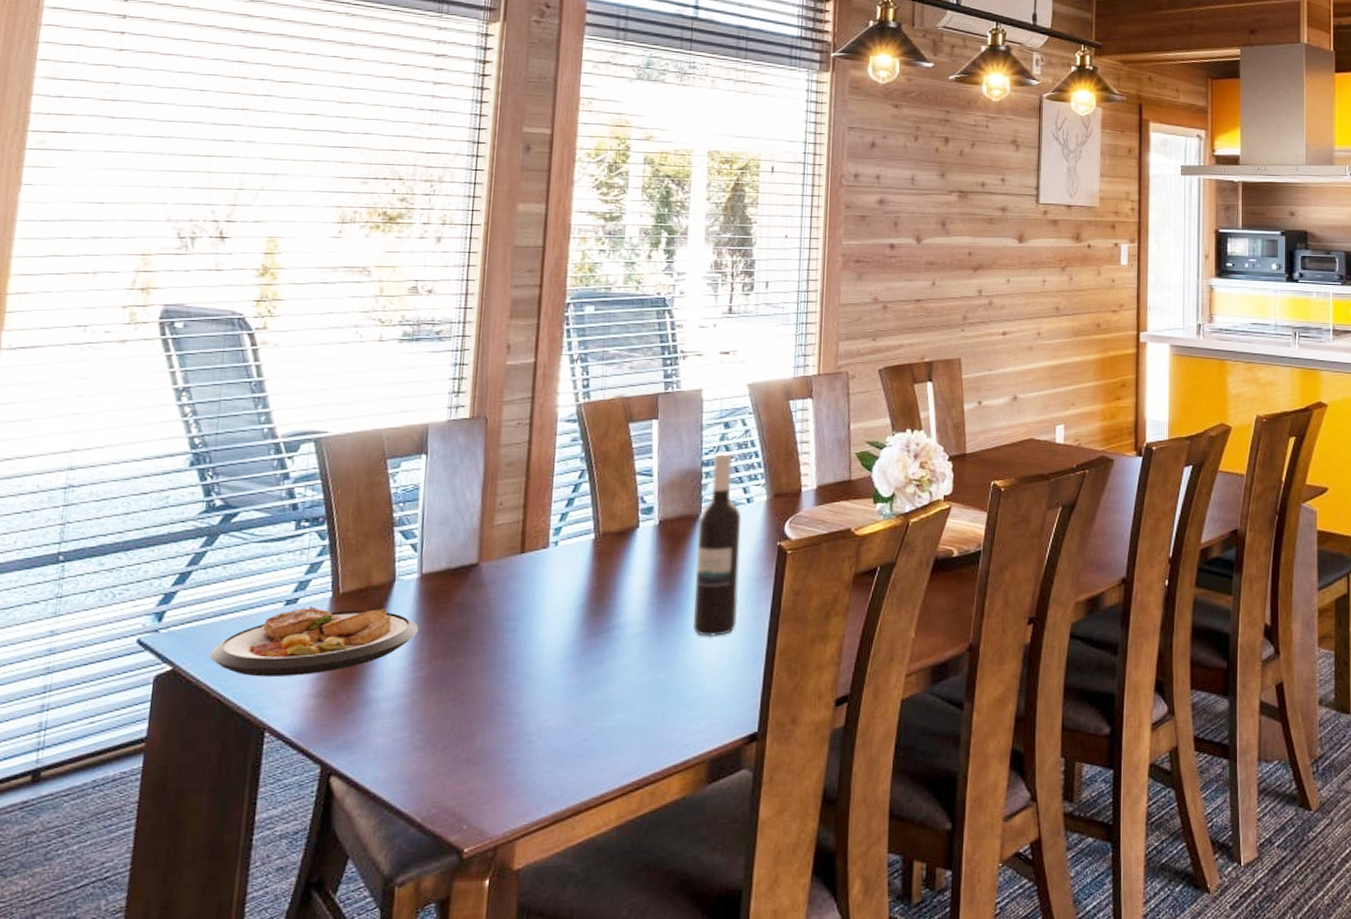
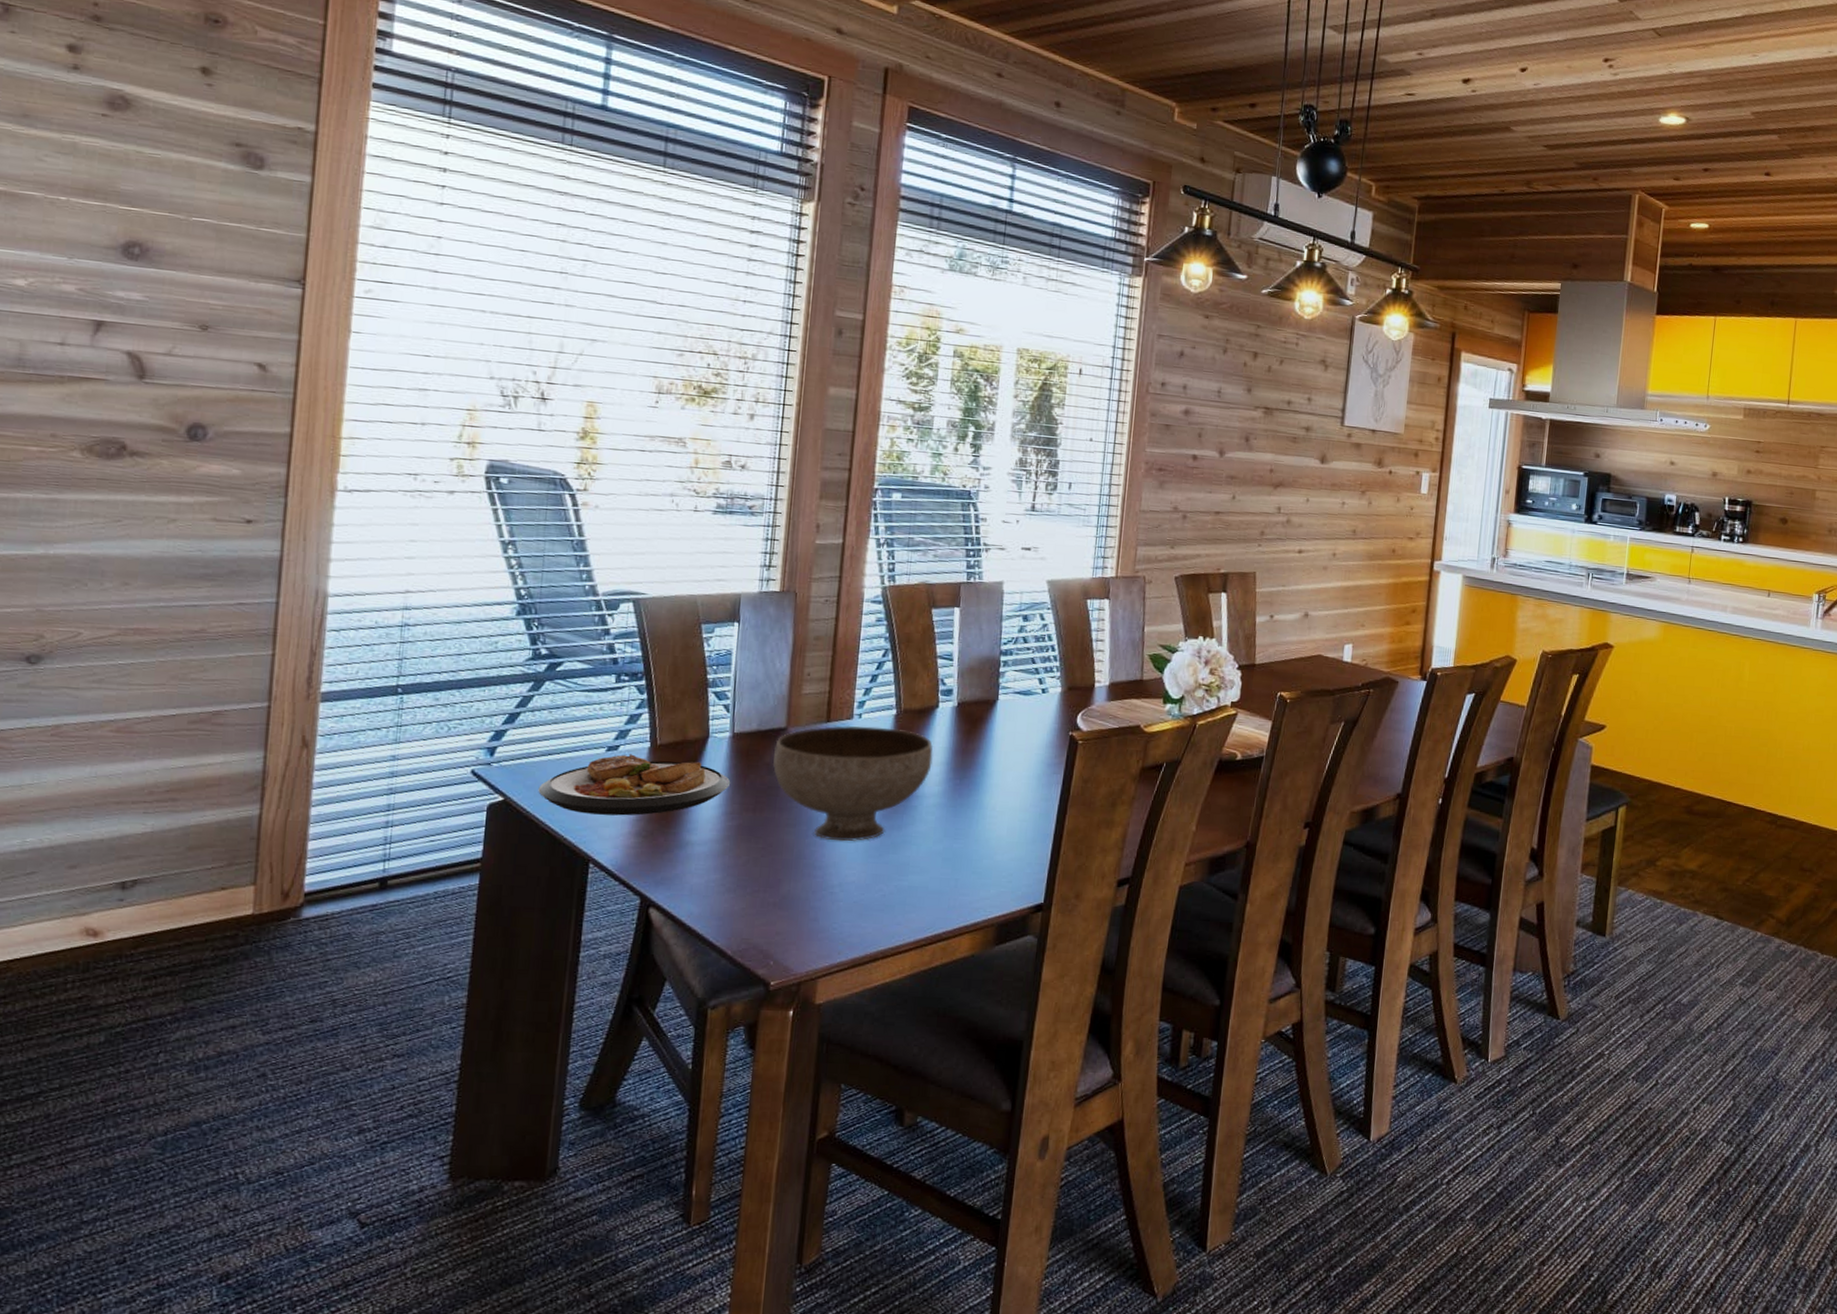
bowl: none [463,554,635,683] -> present [772,725,933,842]
wine bottle: present [693,450,742,637] -> none [987,641,1036,814]

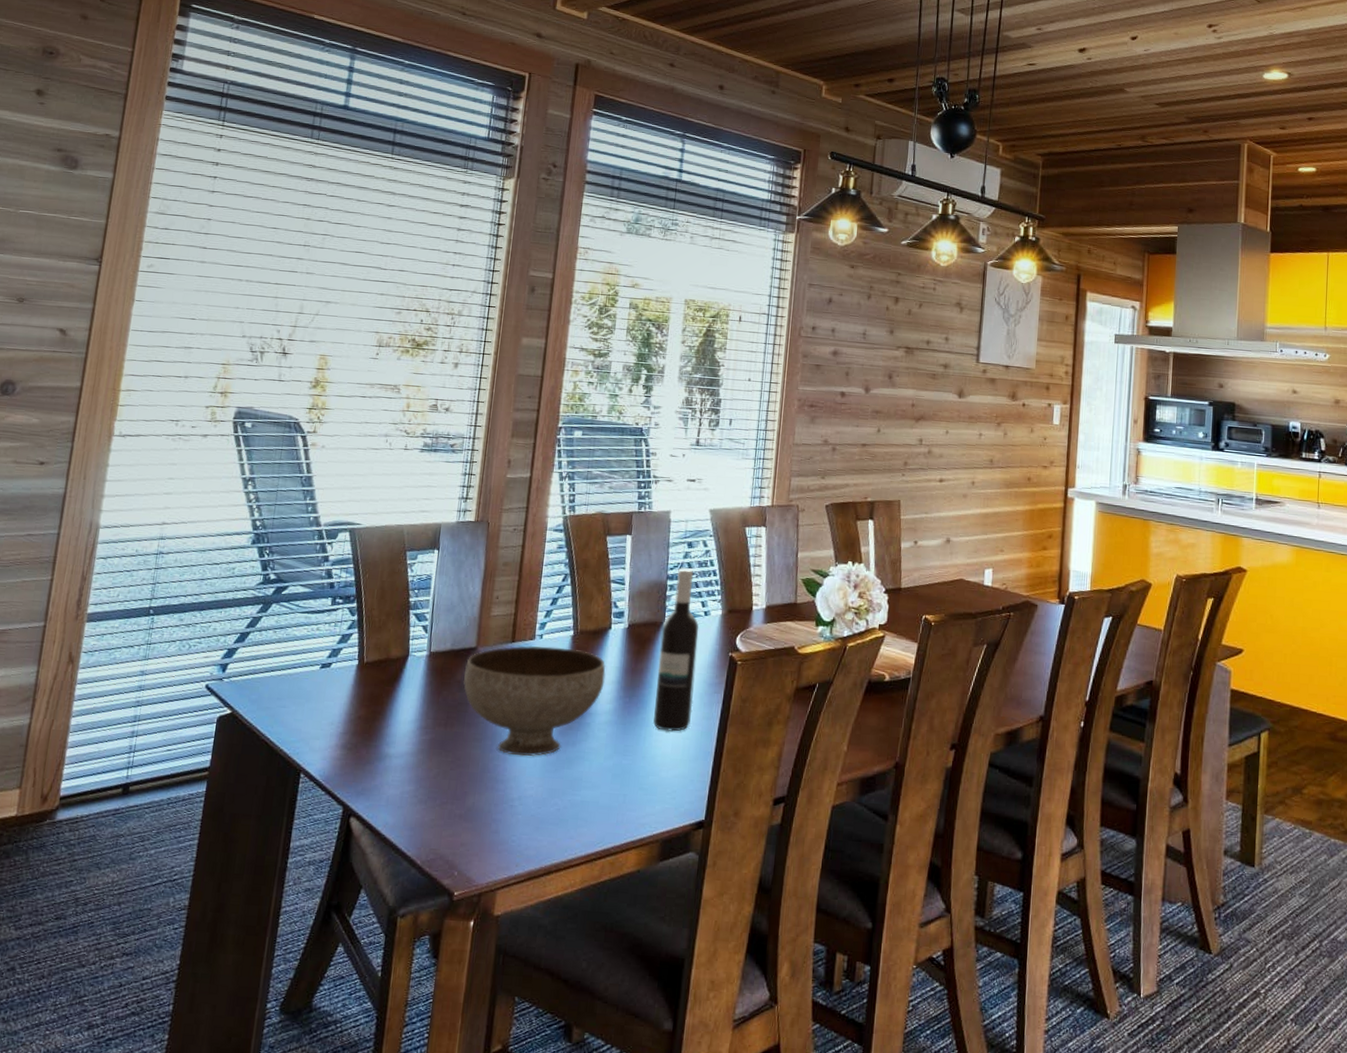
plate: present [538,754,731,816] -> none [260,671,426,729]
wine bottle: none [987,641,1036,814] -> present [653,567,699,732]

